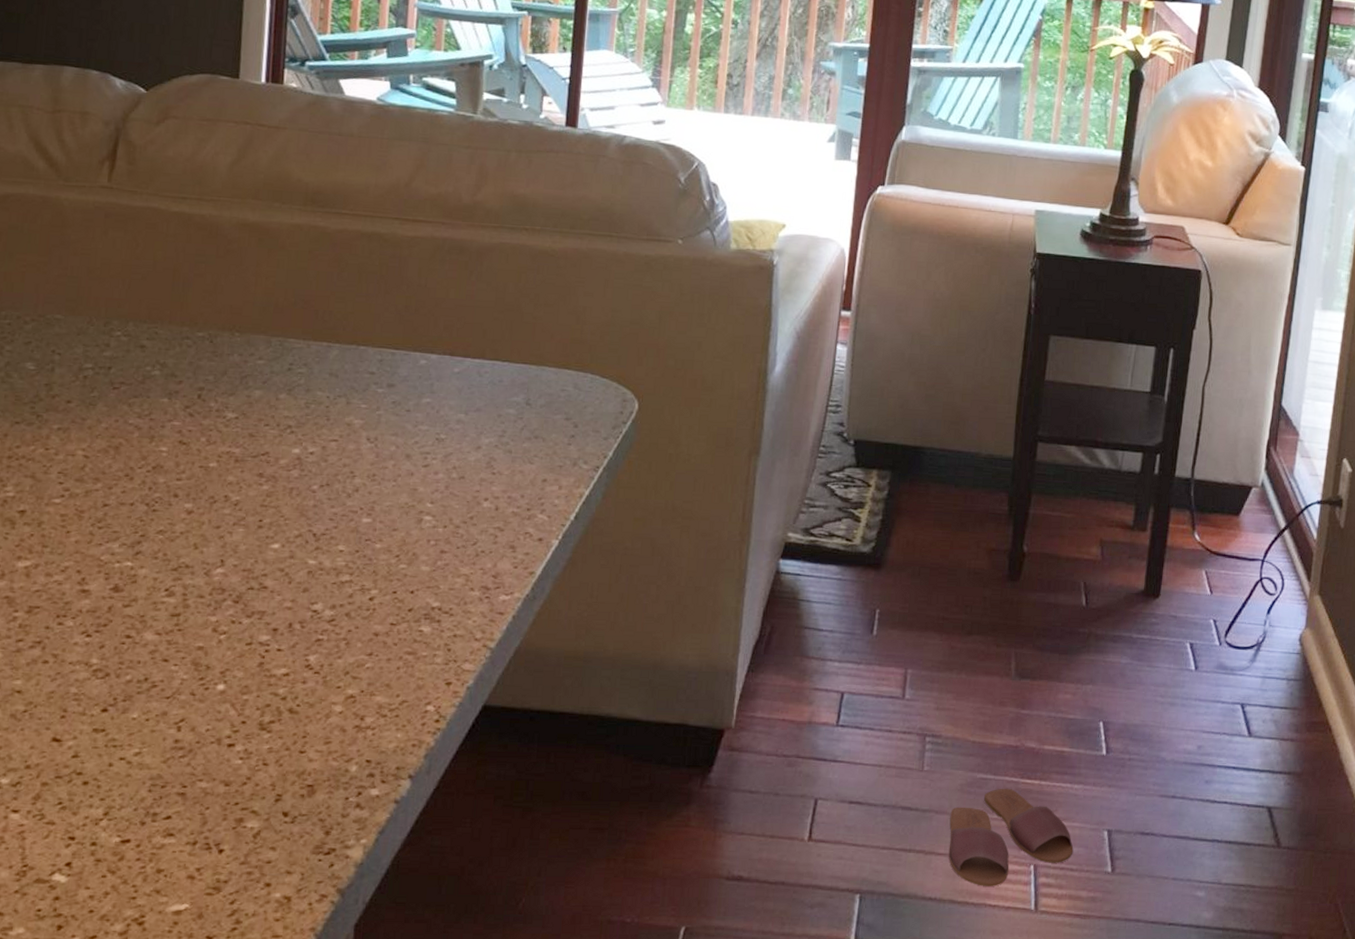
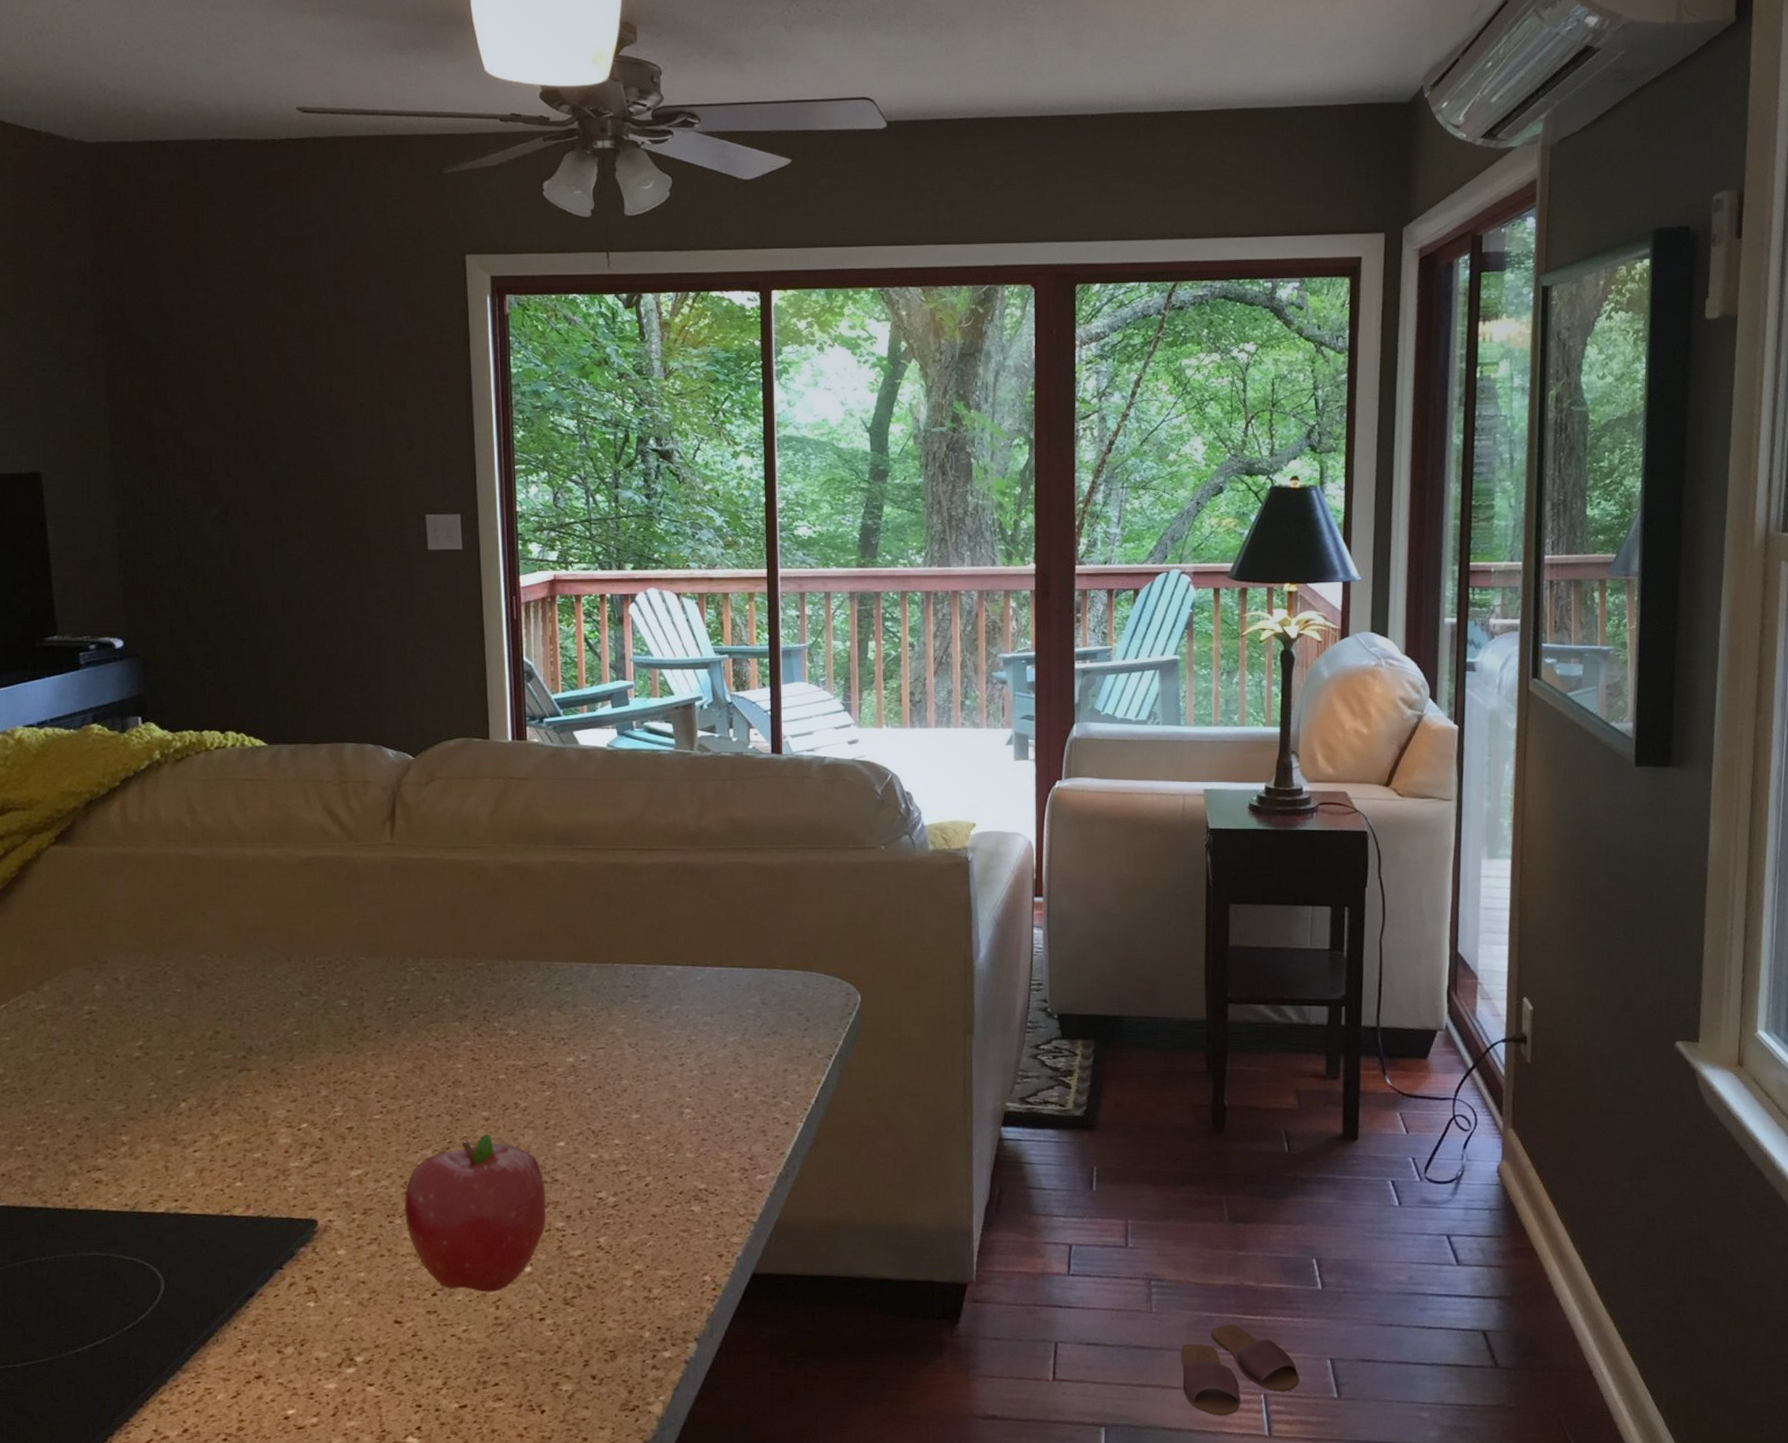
fruit: none [78,530,252,711] -> present [405,1134,547,1292]

